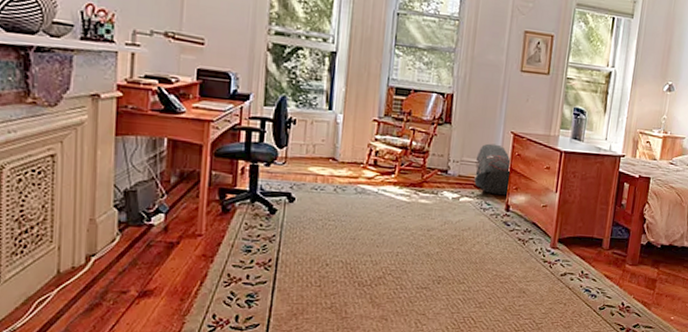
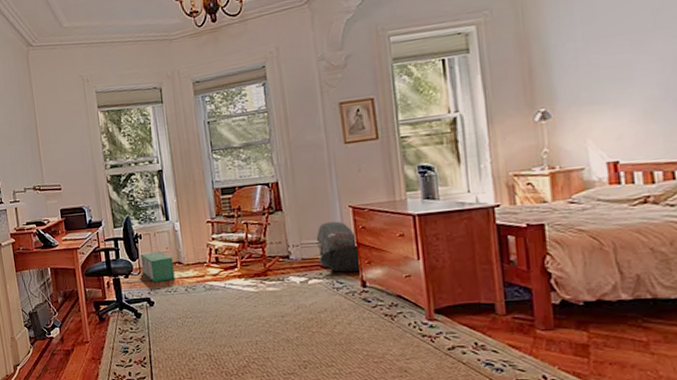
storage bin: none [288,141,327,177] -> present [140,250,175,282]

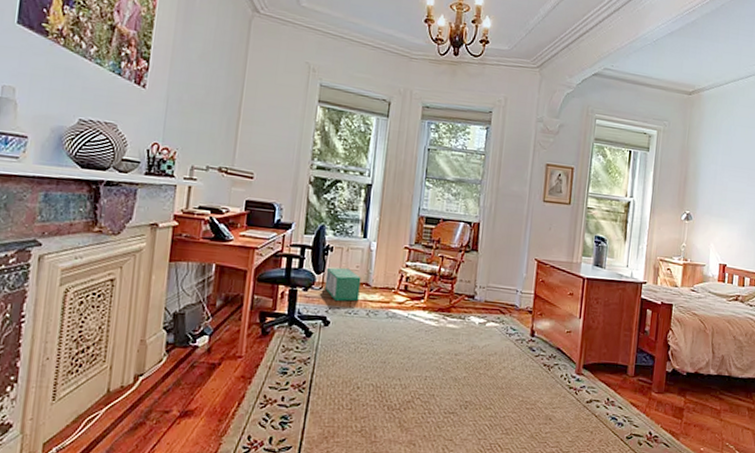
backpack: present [316,221,362,272] -> none [500,270,536,321]

